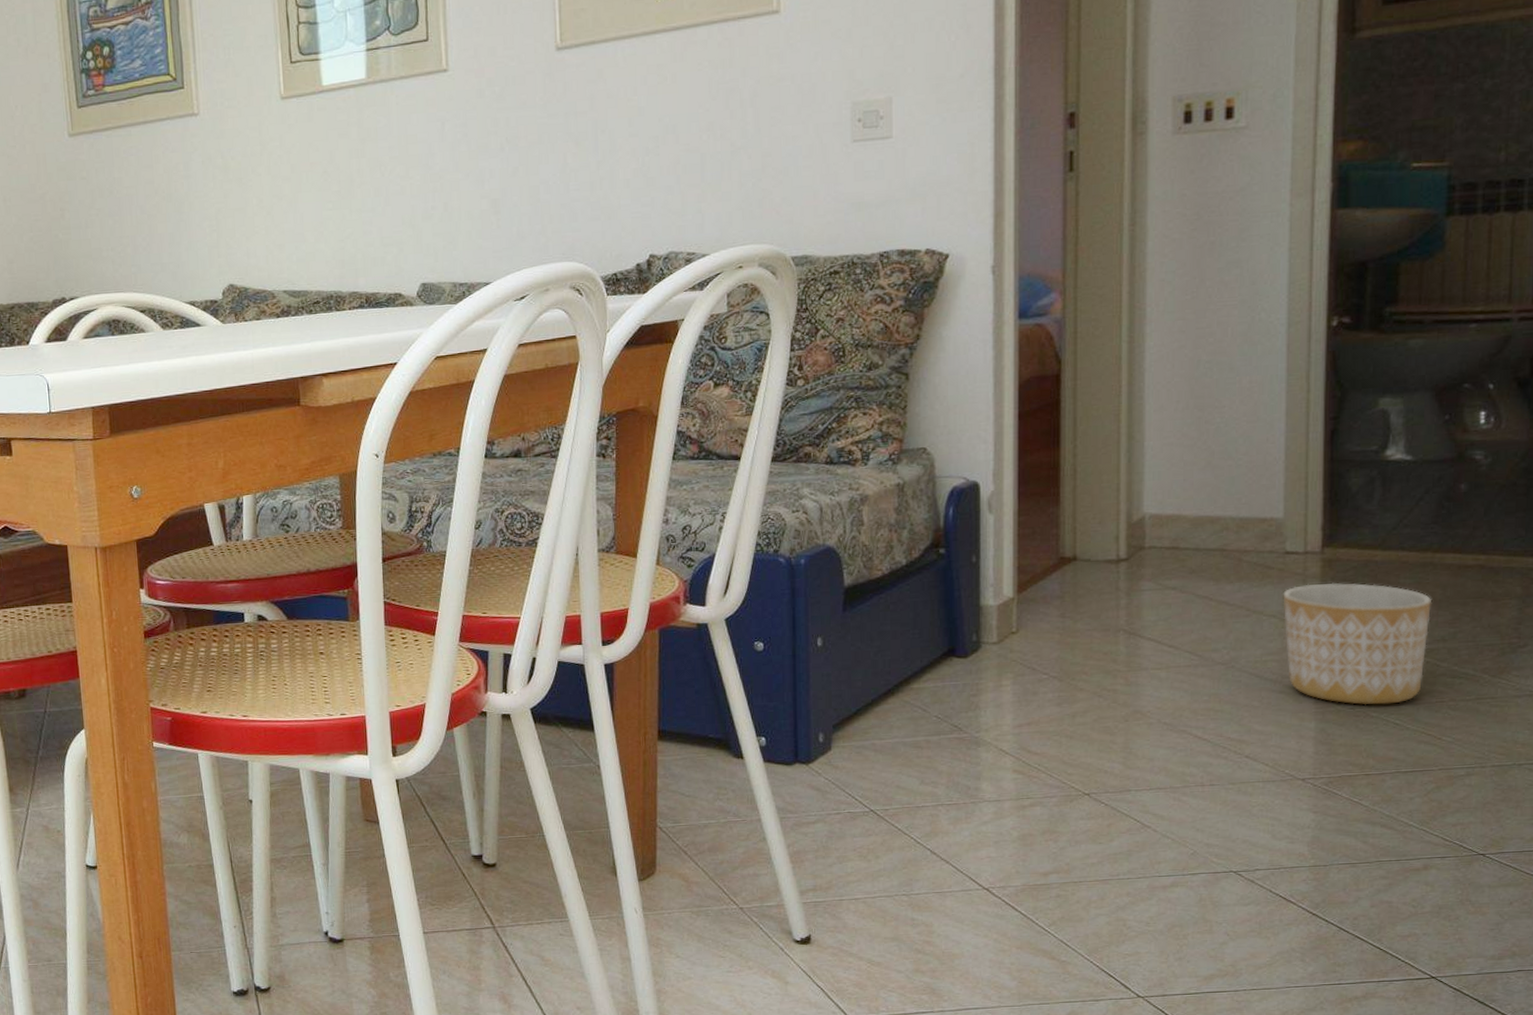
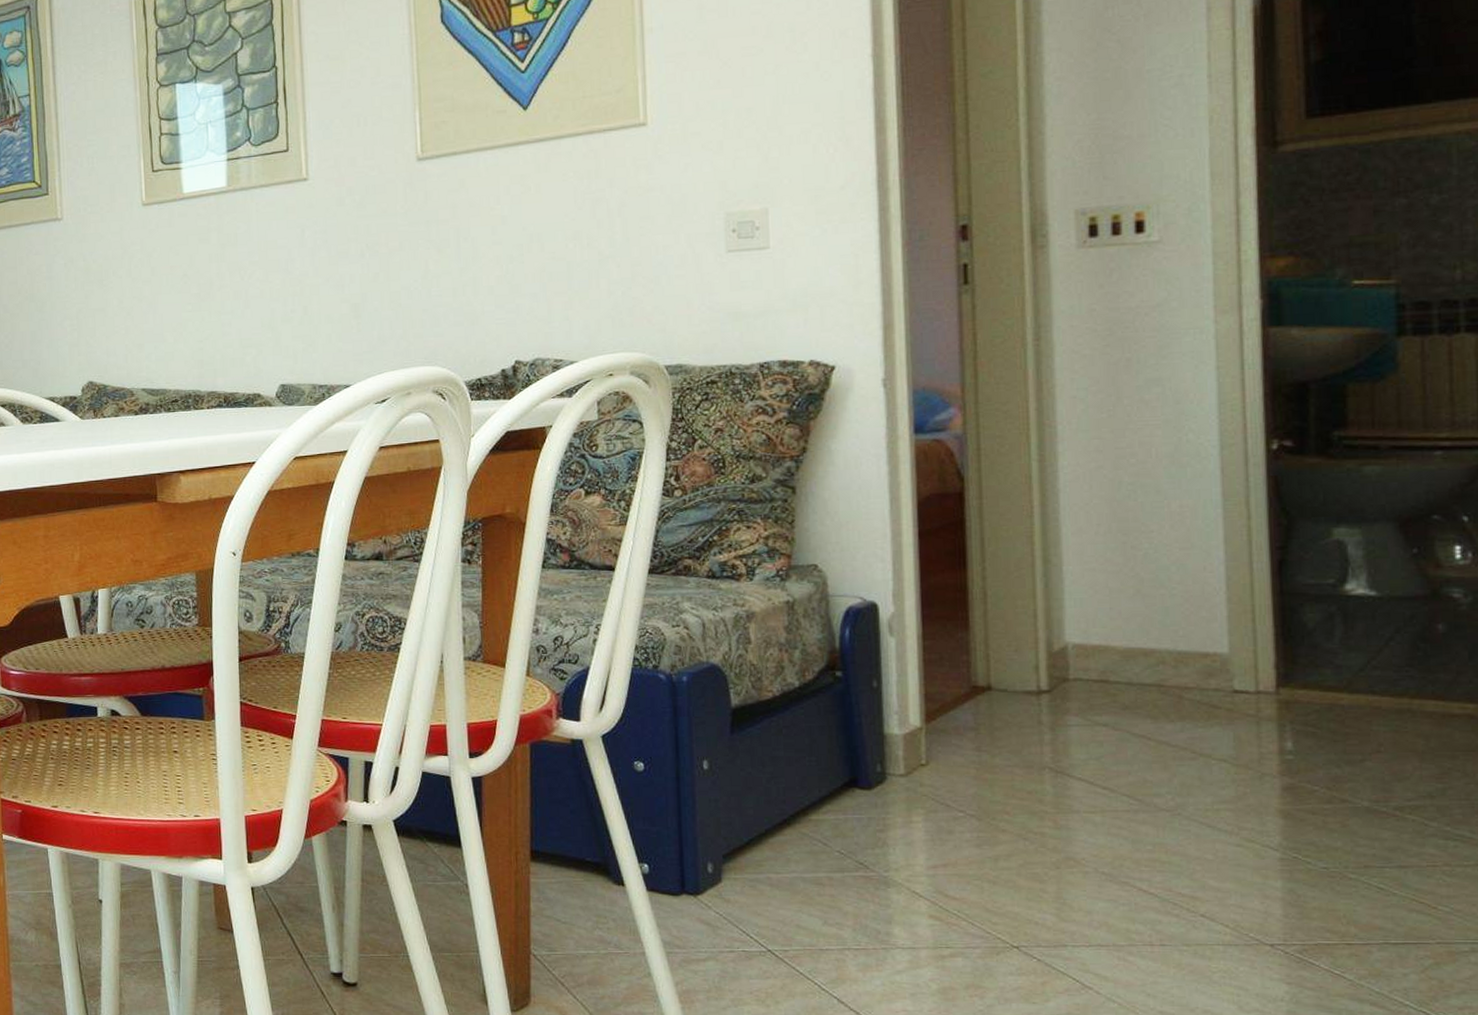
planter: present [1283,582,1432,705] -> none [1233,726,1414,866]

